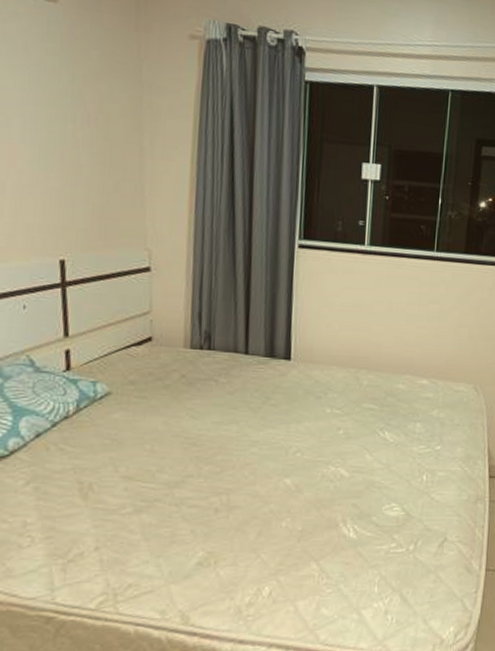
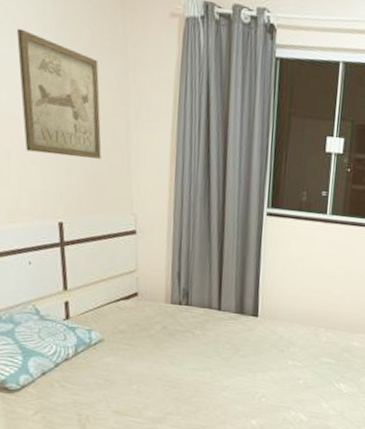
wall art: none [16,49,111,189] -> present [17,28,102,159]

